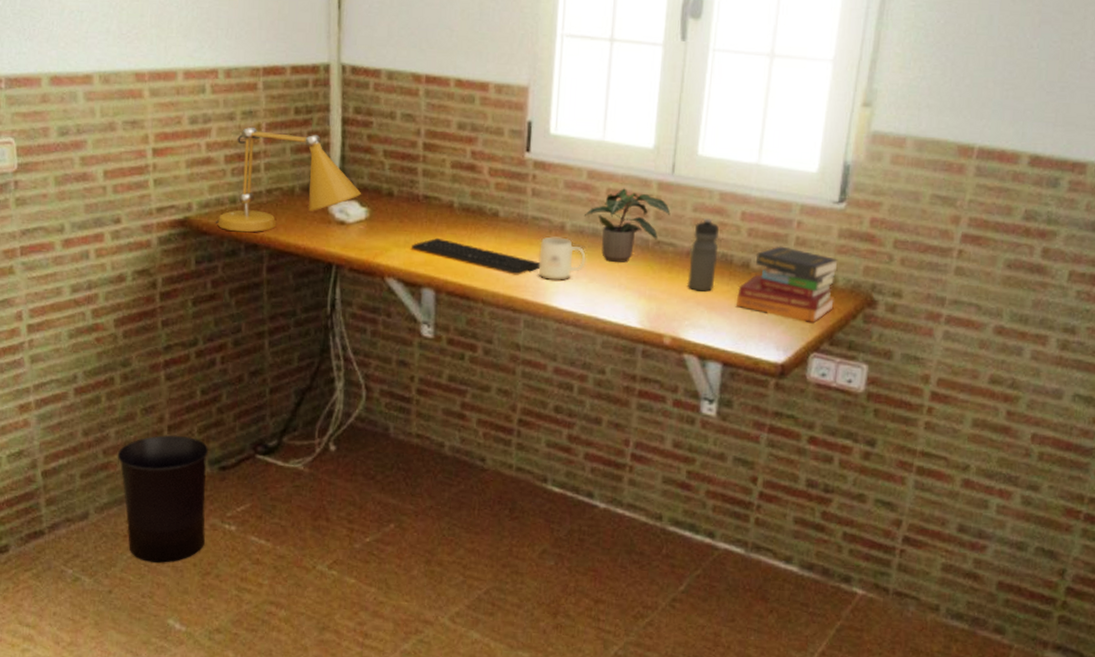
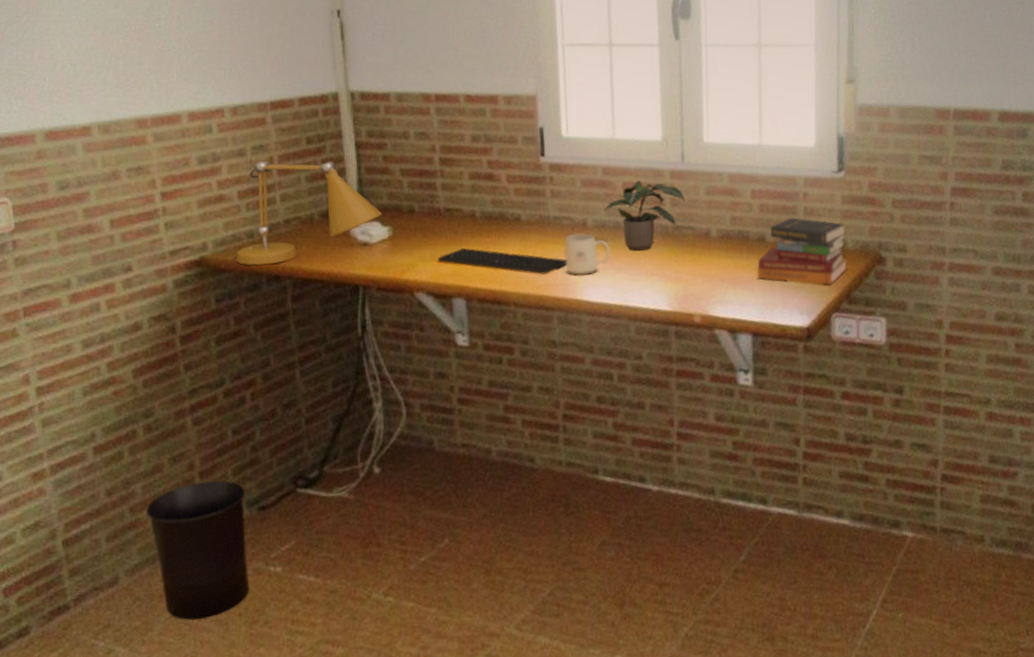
water bottle: present [687,217,719,292] -> none [709,199,735,269]

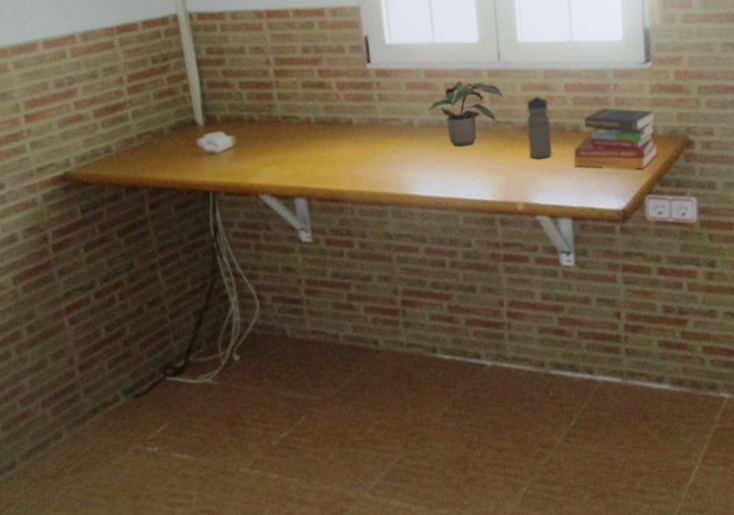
waste bin: present [146,480,249,620] -> none [34,372,131,496]
table lamp: present [233,160,383,266] -> none [93,78,226,178]
computer keyboard: present [438,247,567,275] -> none [279,151,397,174]
mug: present [564,233,611,275] -> none [394,132,437,172]
water bottle: none [709,199,735,269] -> present [526,94,553,159]

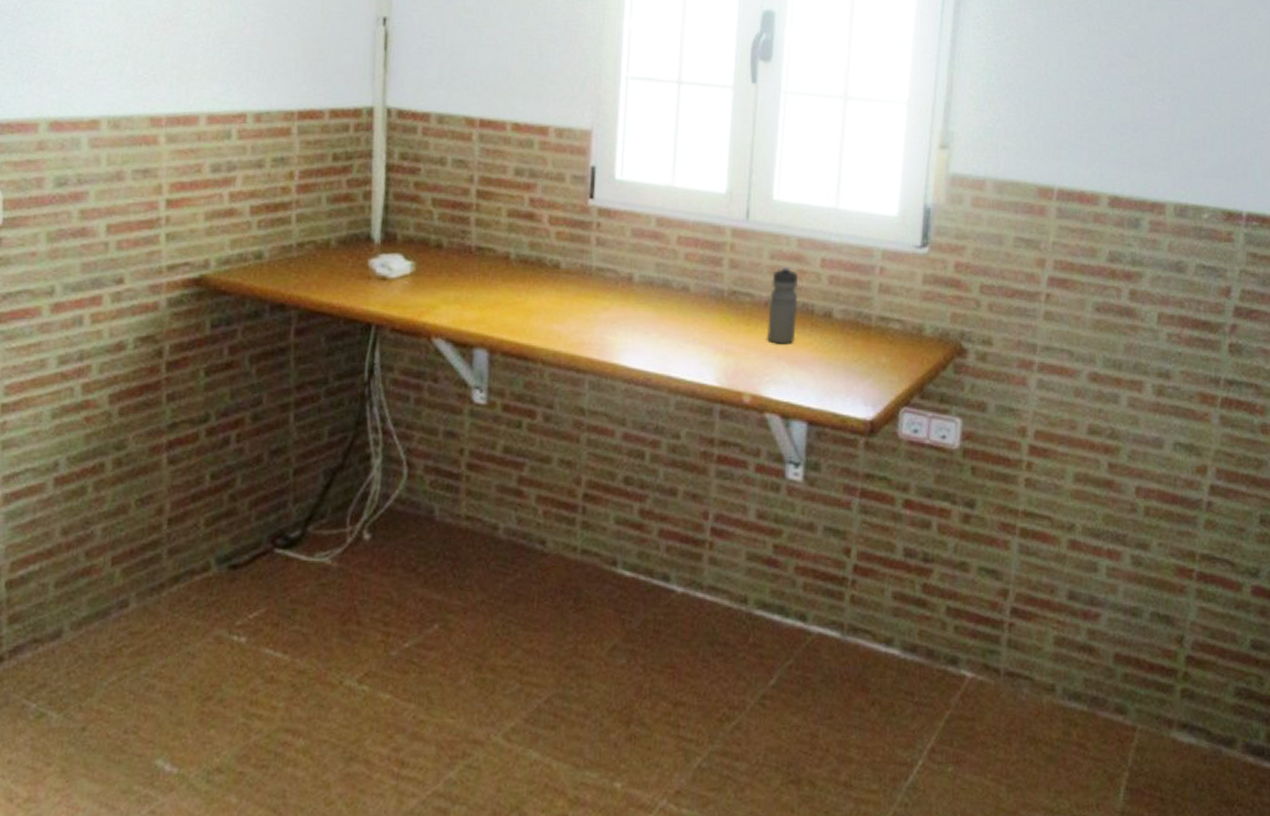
potted plant: present [429,80,504,147] -> none [654,235,746,315]
books: present [573,108,658,170] -> none [819,293,924,374]

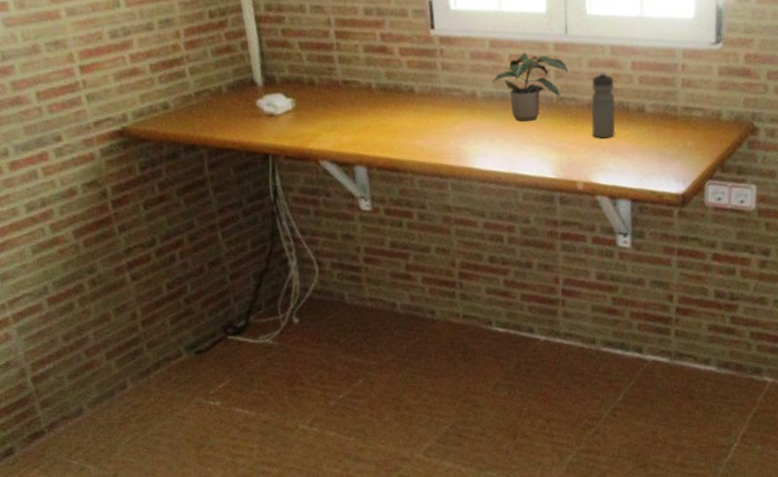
potted plant: none [654,235,746,315] -> present [492,52,569,121]

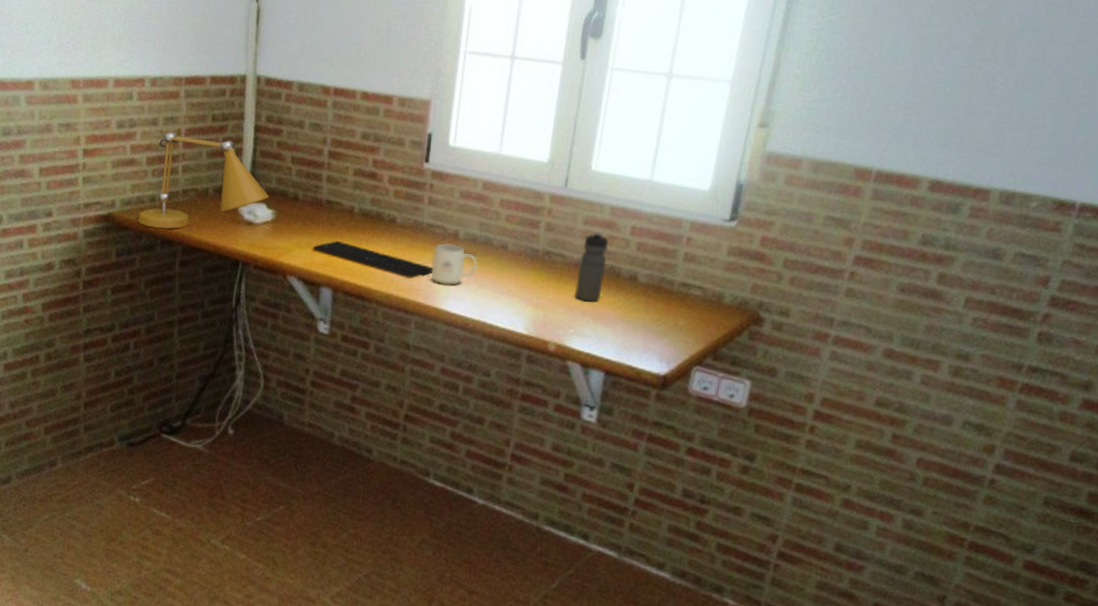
table lamp: none [151,34,286,136] -> present [135,132,270,230]
computer keyboard: none [339,118,458,144] -> present [313,240,433,279]
mug: none [456,104,499,145] -> present [431,243,477,286]
potted plant: present [492,52,569,121] -> none [478,199,562,271]

